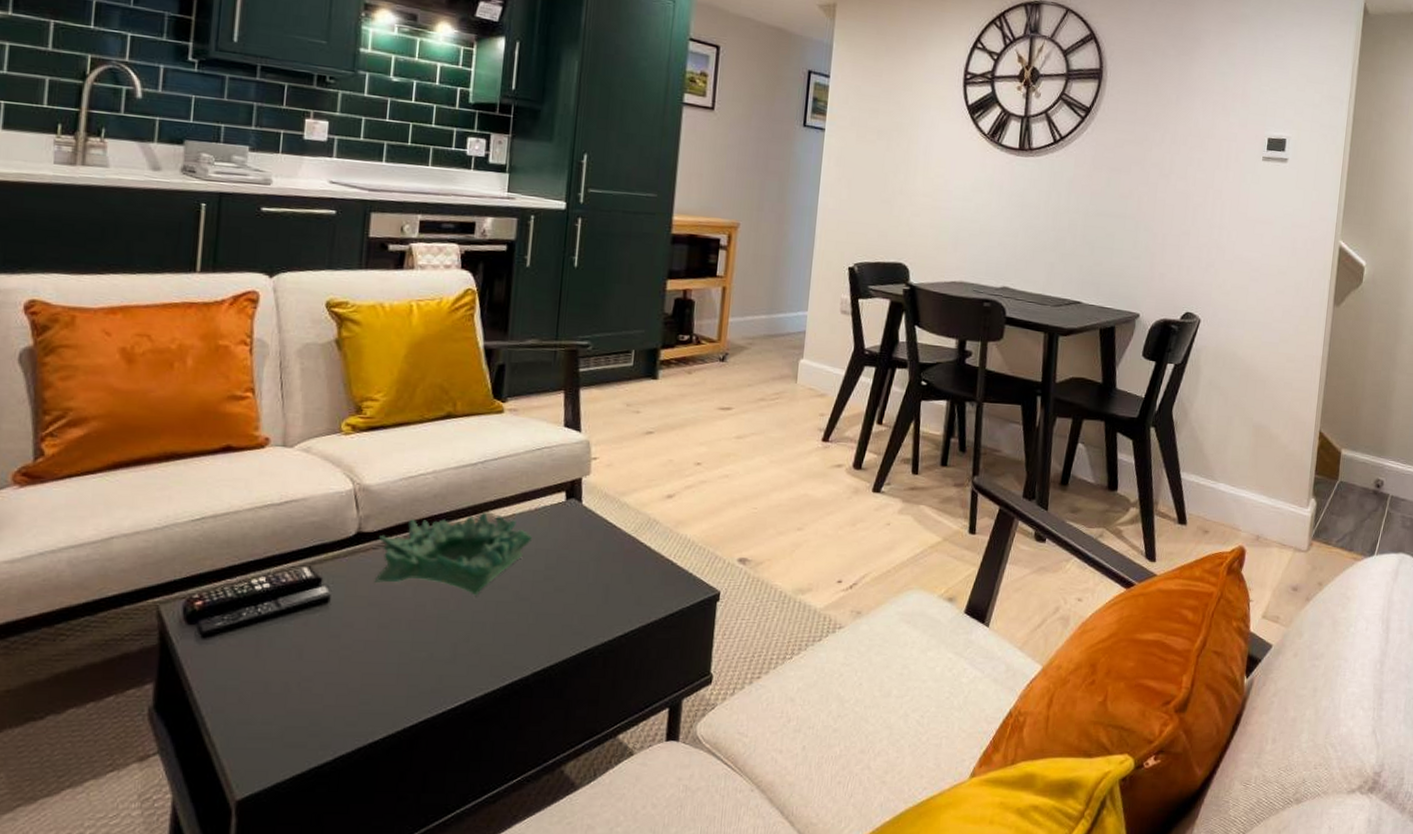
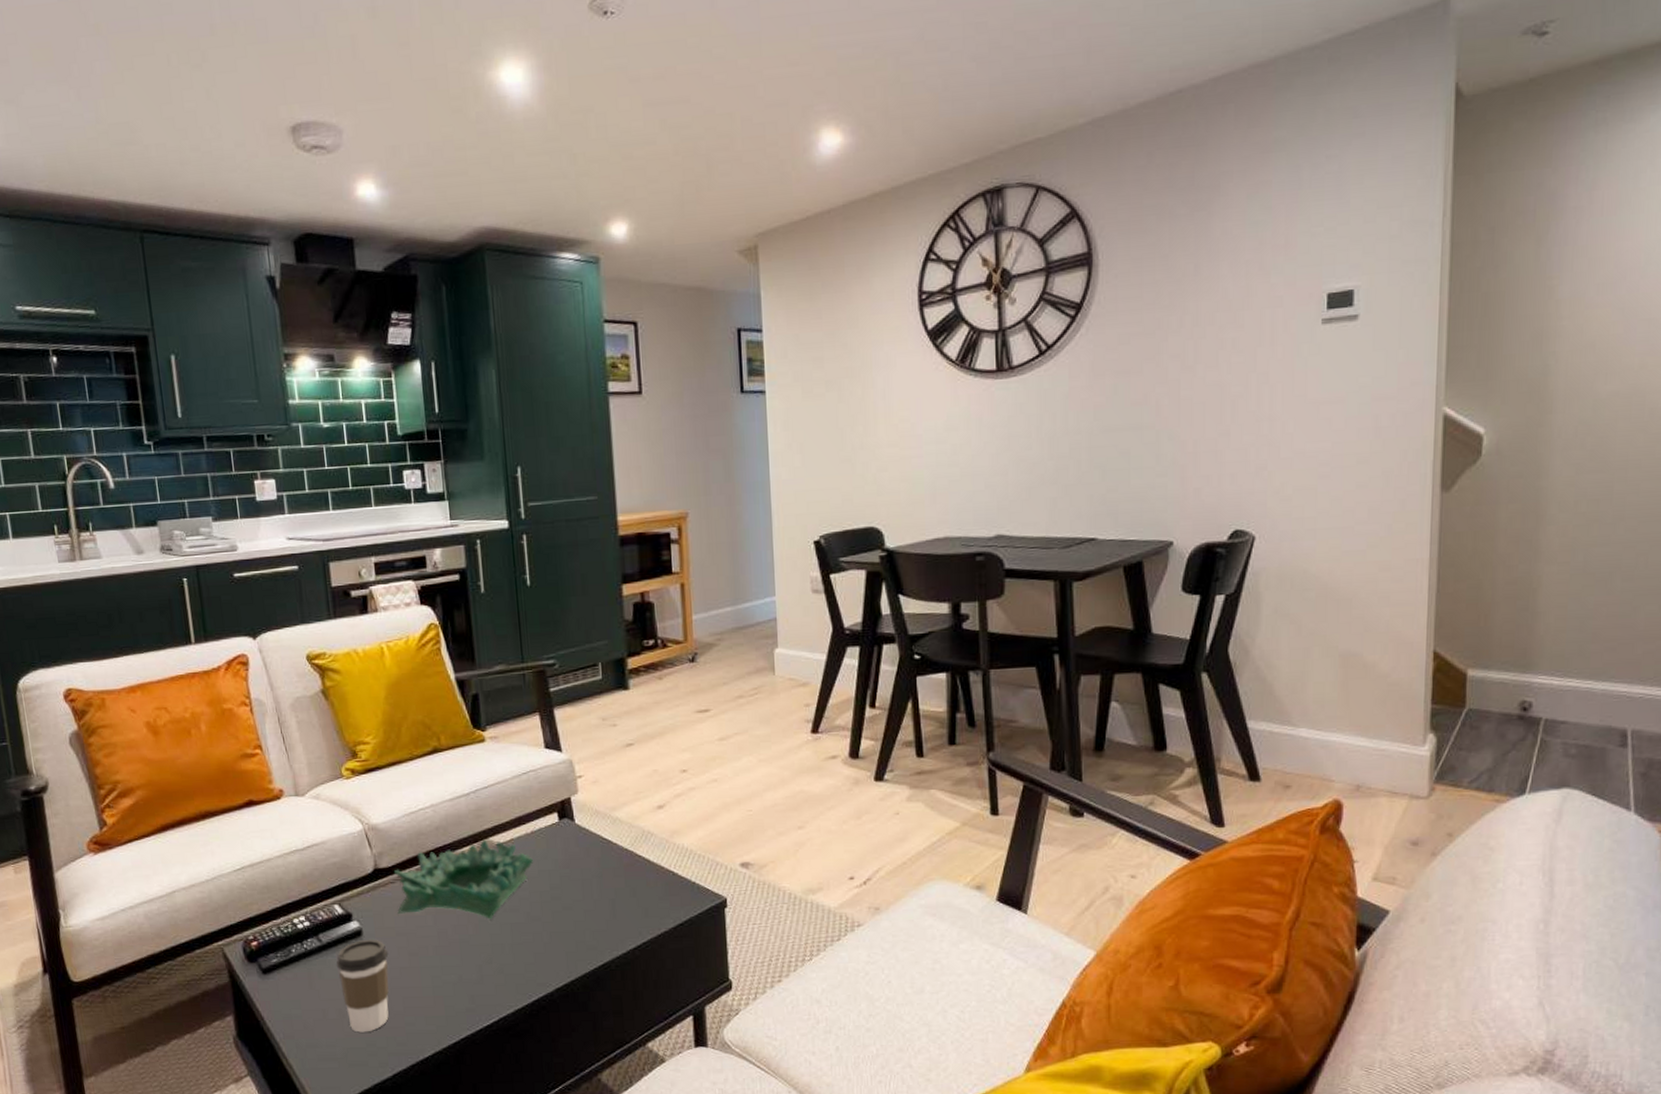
coffee cup: none [291,607,356,710] -> present [336,939,389,1033]

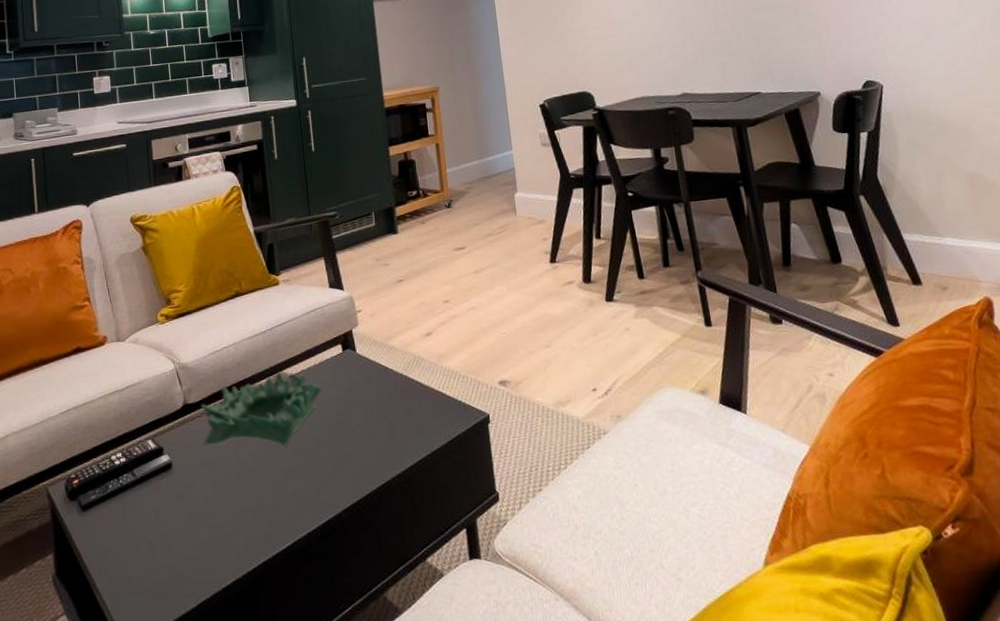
coffee cup: present [336,939,389,1033] -> none [148,471,195,564]

